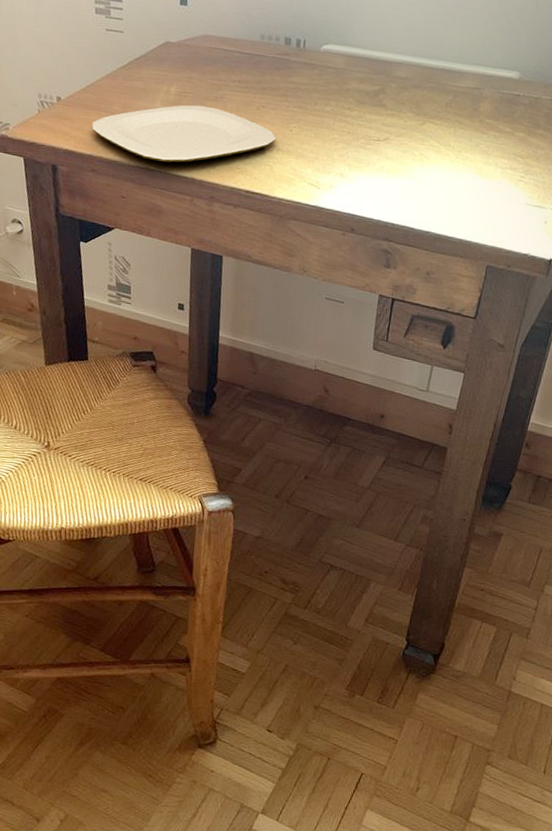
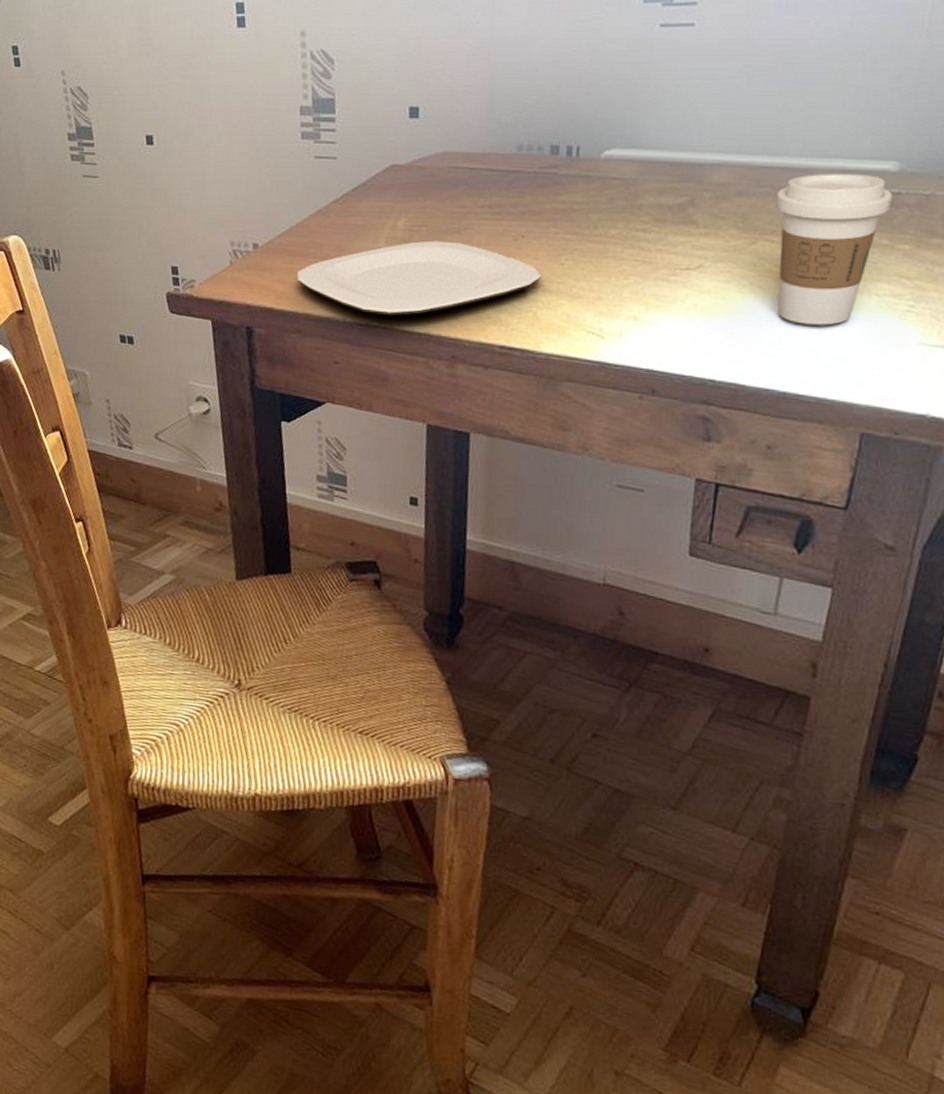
coffee cup: none [437,76,515,188] -> present [775,173,893,326]

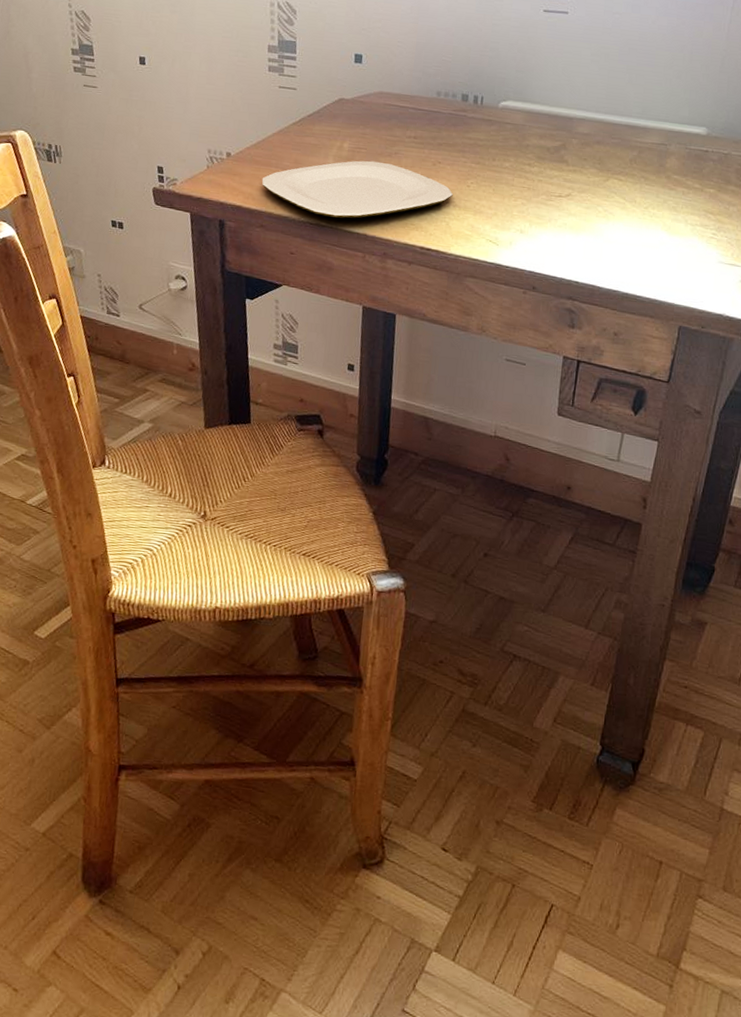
coffee cup: present [775,173,893,326] -> none [622,132,703,245]

